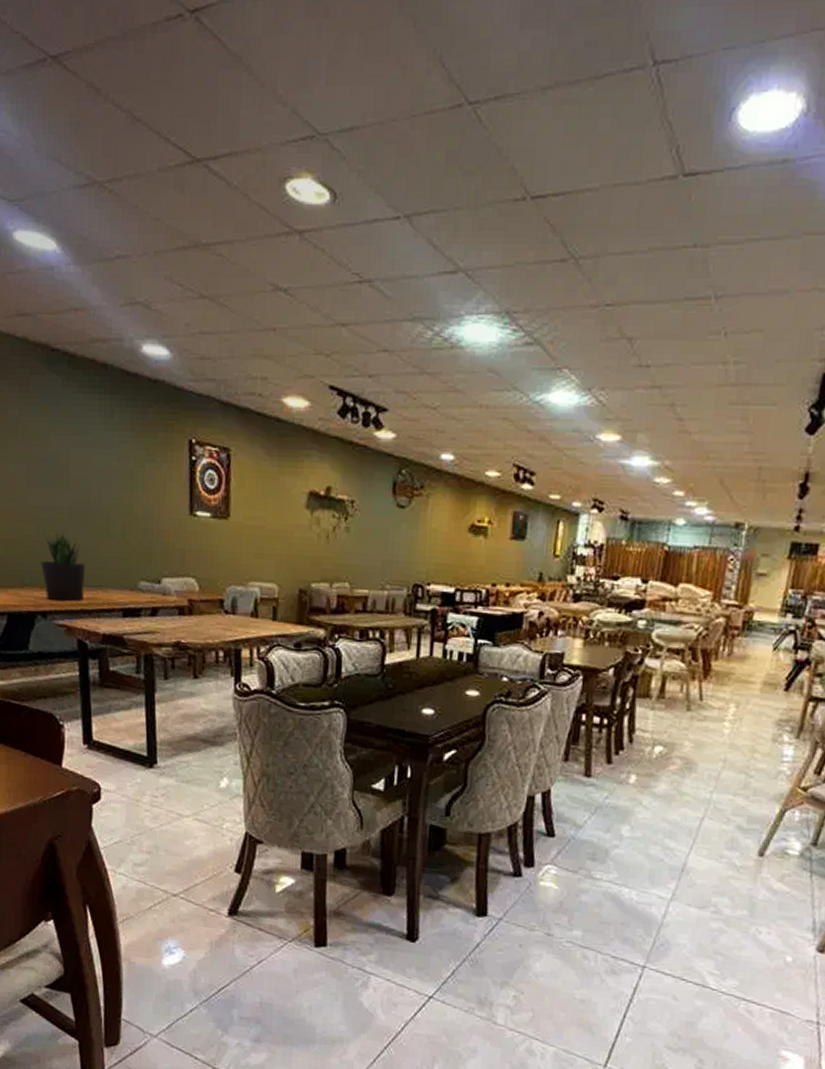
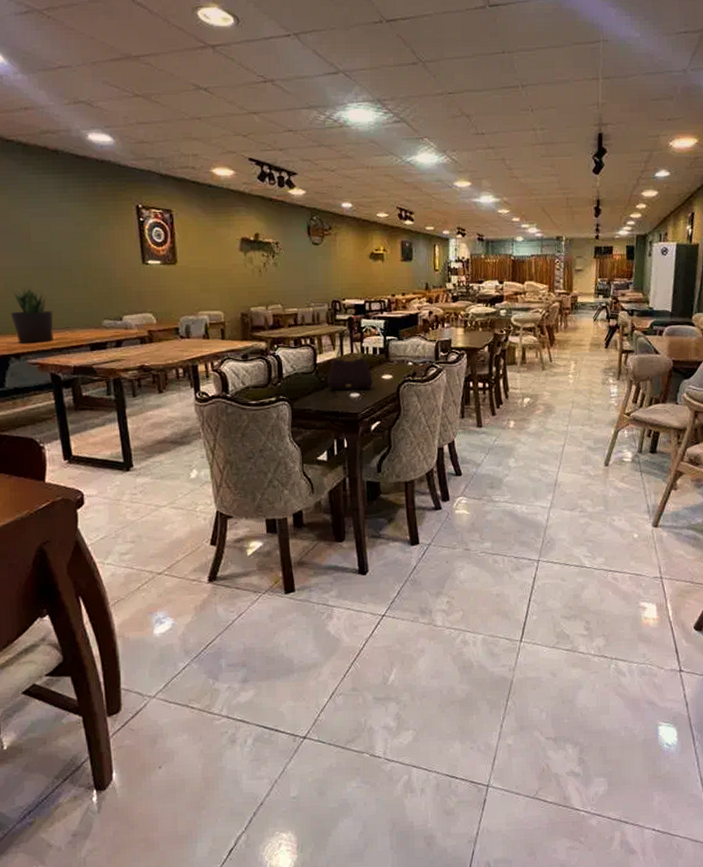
handbag: none [395,626,455,707] -> present [327,331,374,391]

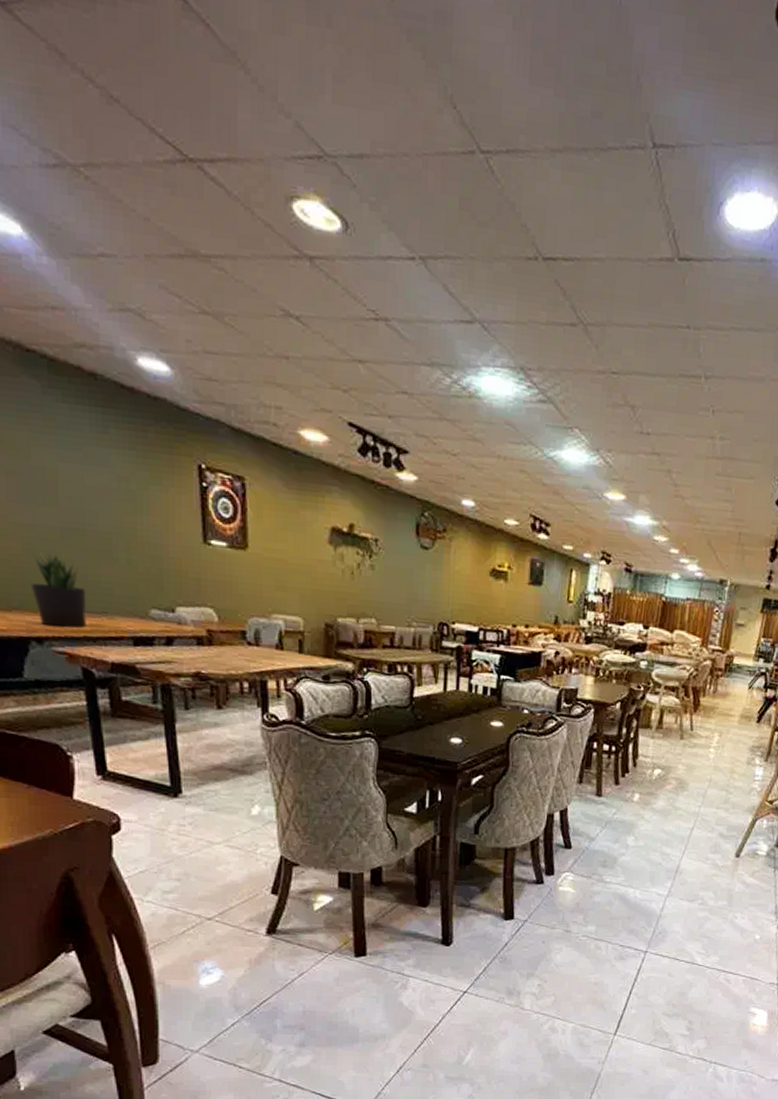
handbag: present [327,331,374,391] -> none [424,662,481,736]

